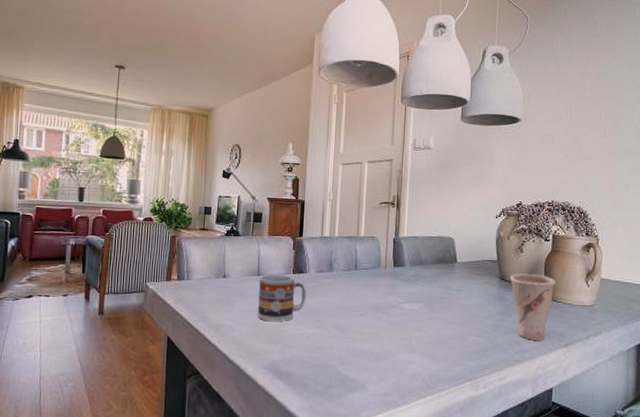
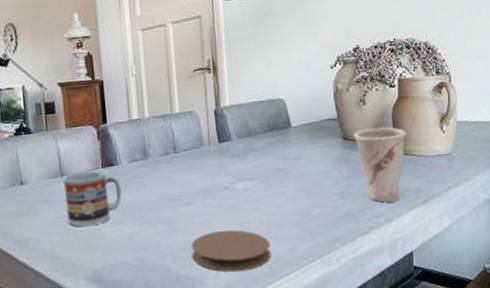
coaster: none [358,343,427,382] -> present [191,230,271,272]

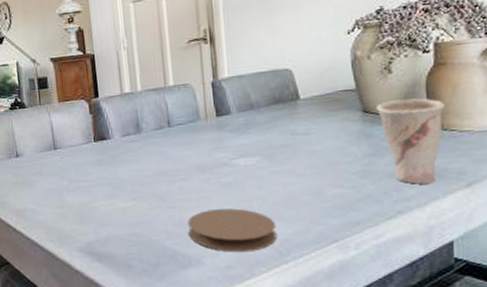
cup: present [63,170,122,227] -> none [56,144,115,200]

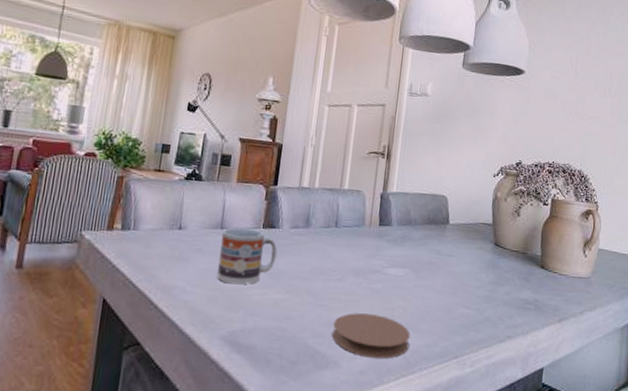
cup: none [56,144,115,200] -> present [217,227,278,285]
cup: present [377,98,446,184] -> none [505,239,553,315]

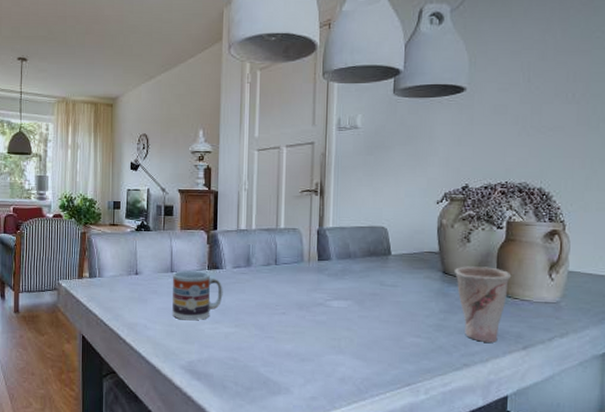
coaster: present [332,312,411,359] -> none [281,343,359,386]
cup: none [505,239,553,315] -> present [455,266,512,343]

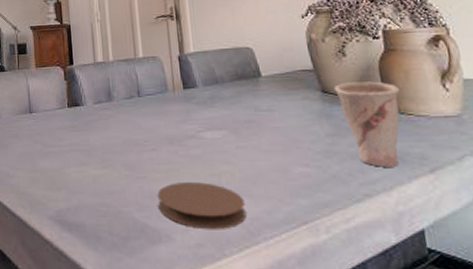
cup: present [172,270,223,321] -> none [31,109,87,165]
coaster: none [281,343,359,386] -> present [157,181,246,229]

